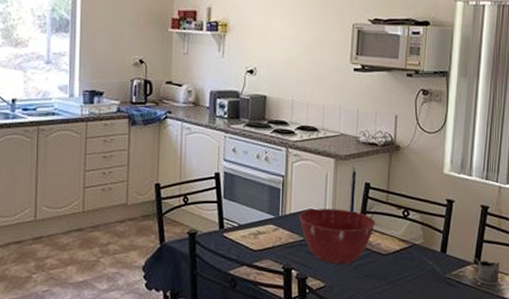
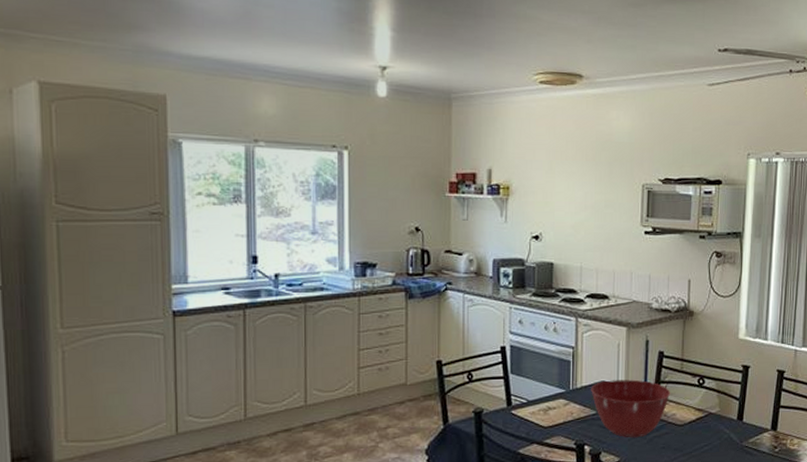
tea glass holder: present [470,258,500,286] -> none [767,424,797,452]

